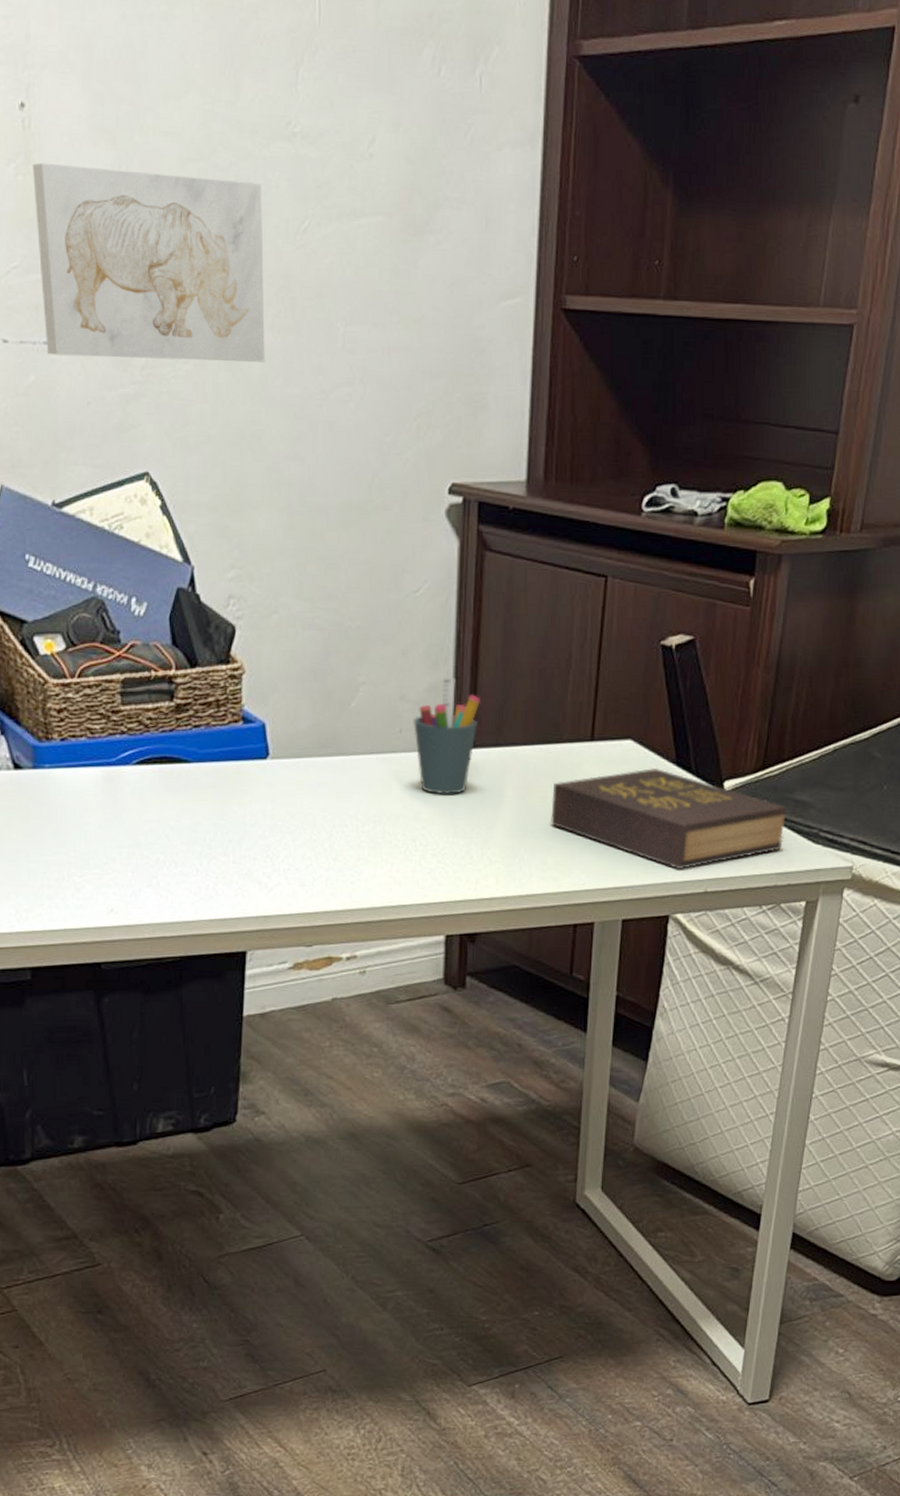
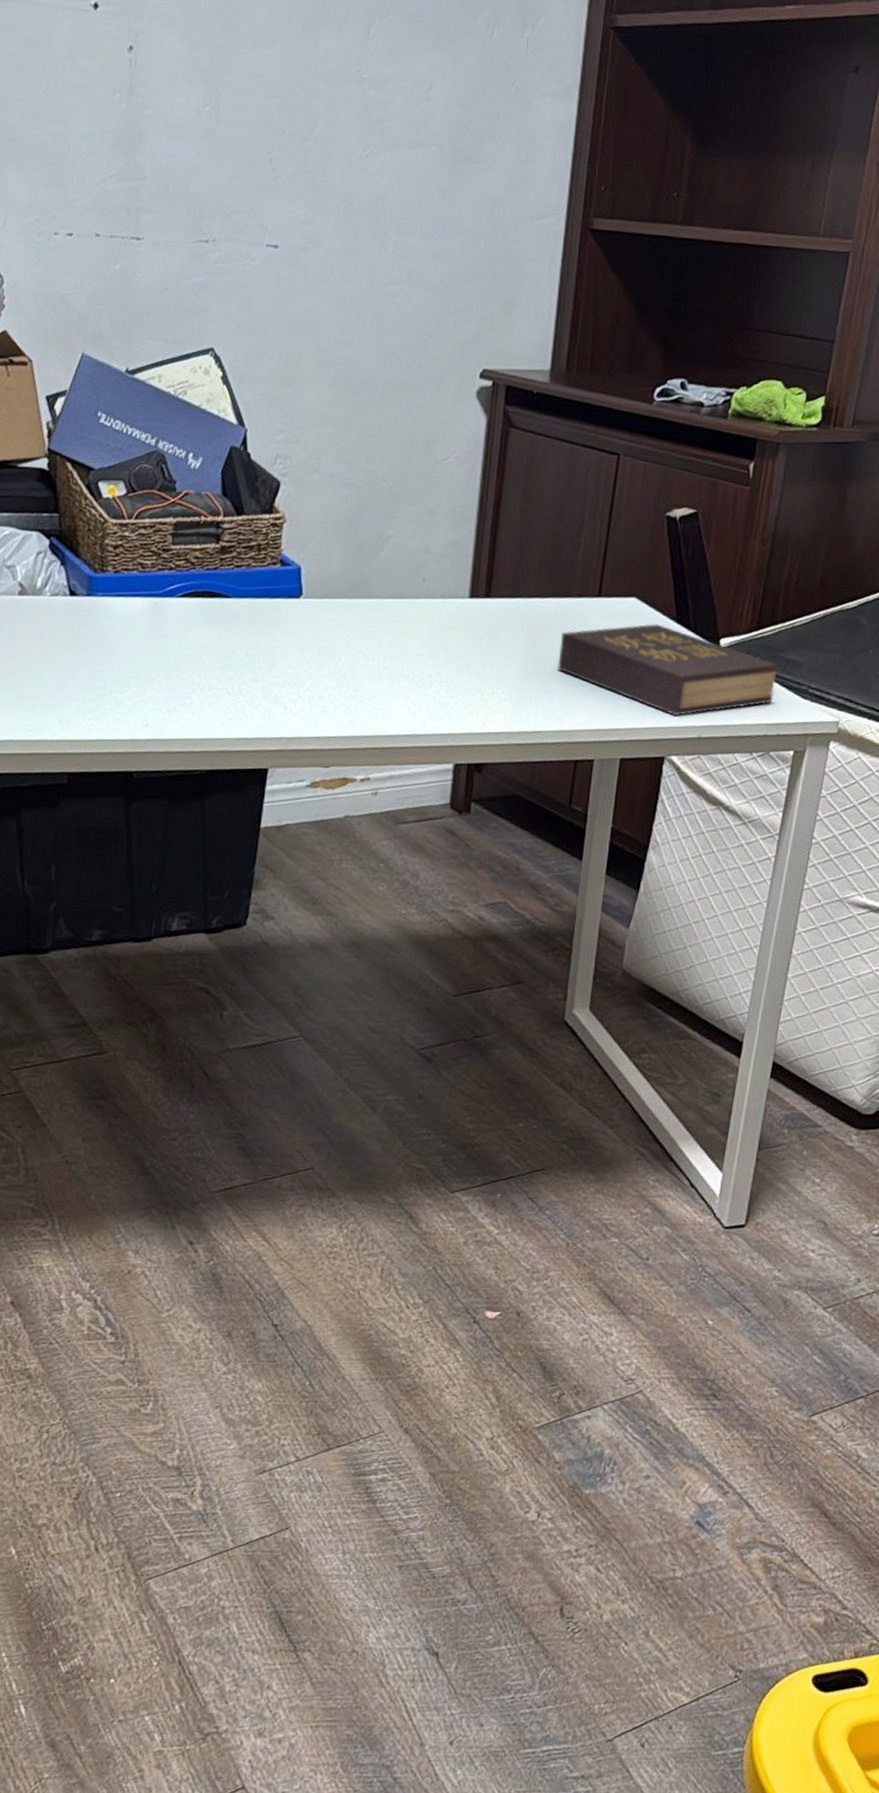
wall art: present [32,162,265,362] -> none [133,93,332,262]
pen holder: present [412,676,480,795] -> none [435,534,498,638]

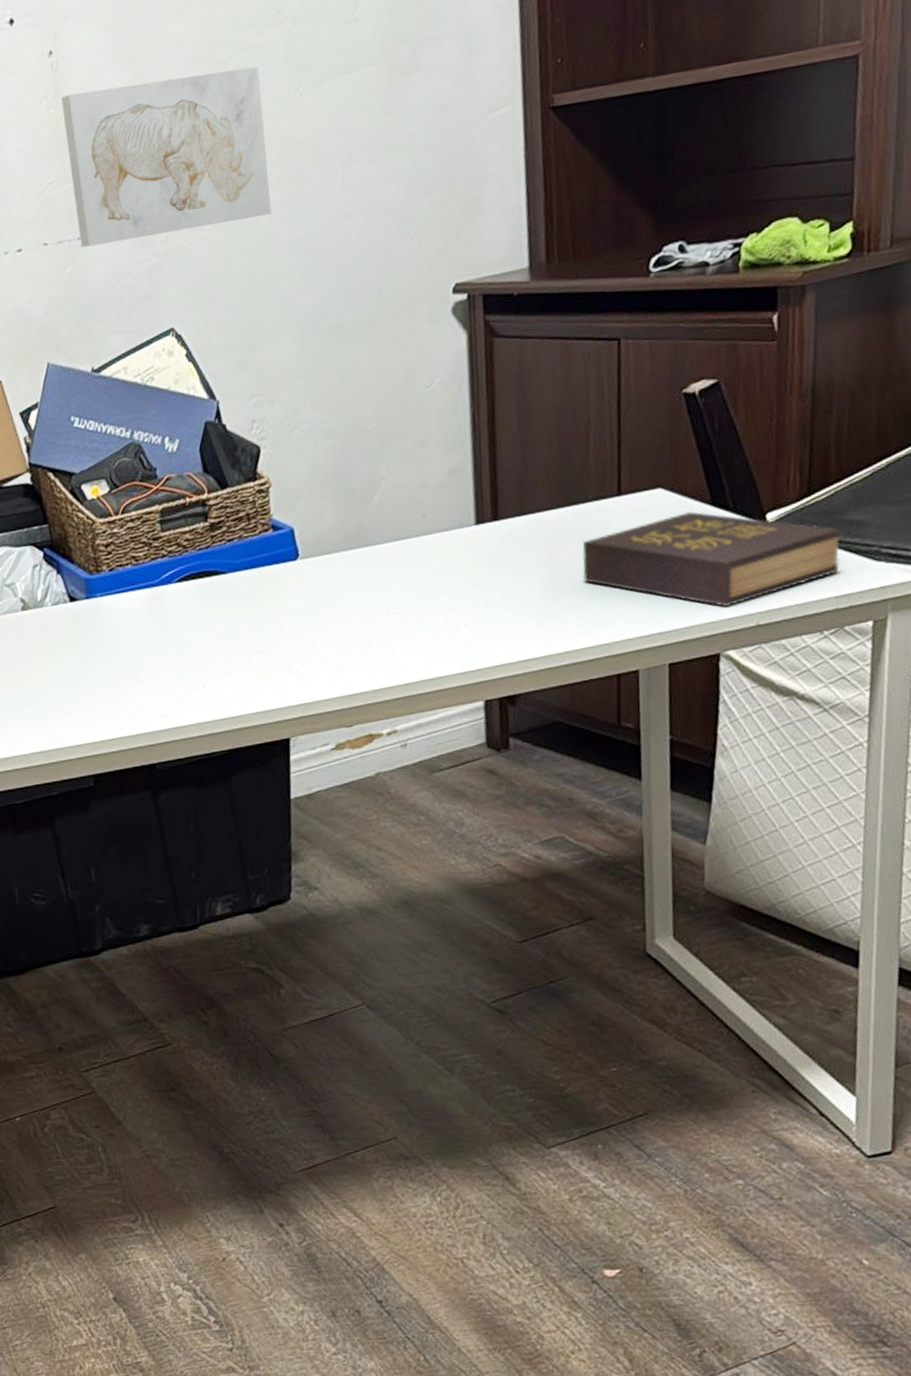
wall art: none [133,93,332,262] -> present [60,66,272,248]

